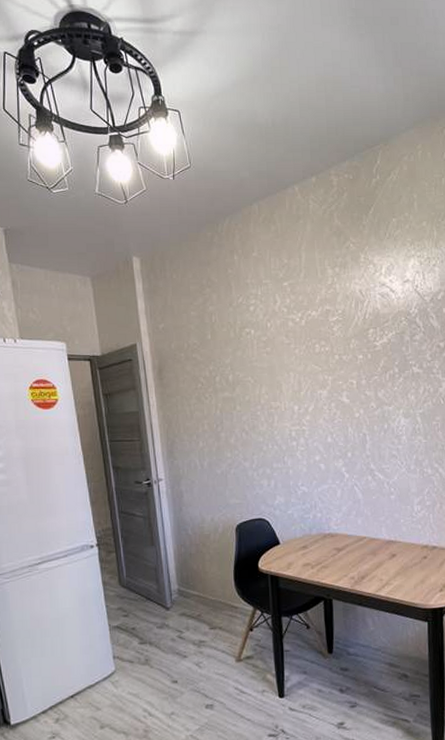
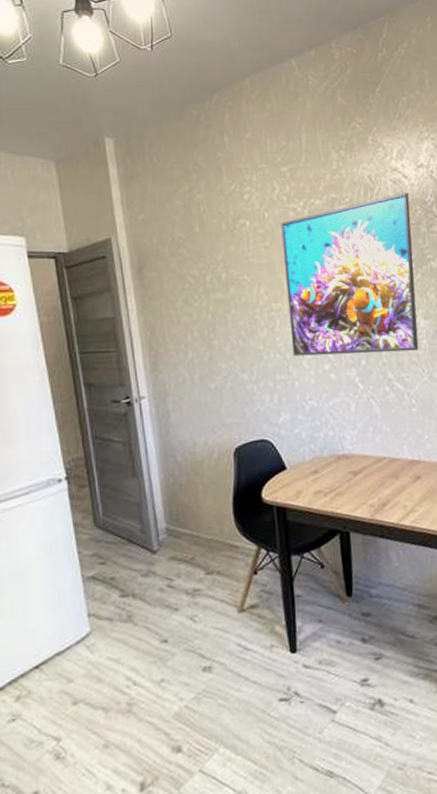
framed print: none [281,305,399,448] -> present [281,192,419,357]

